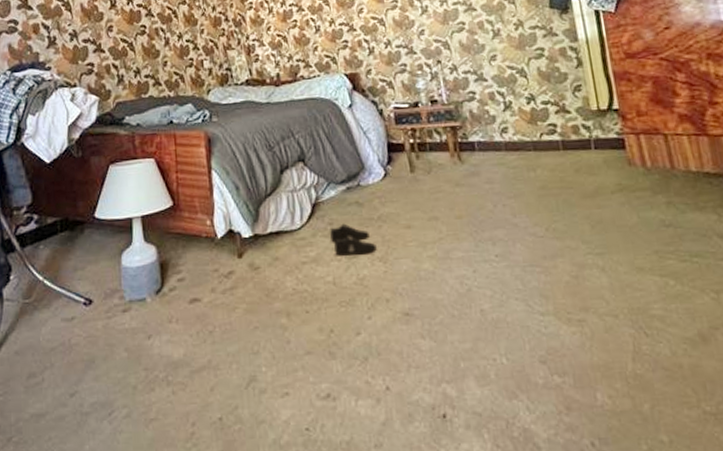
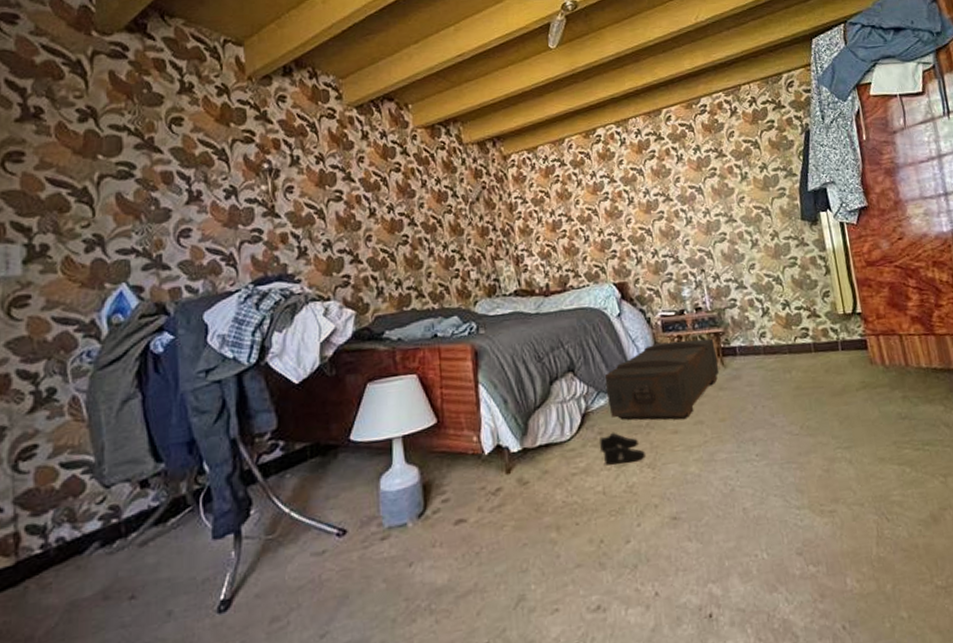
storage box: none [335,132,456,215] -> present [604,338,720,421]

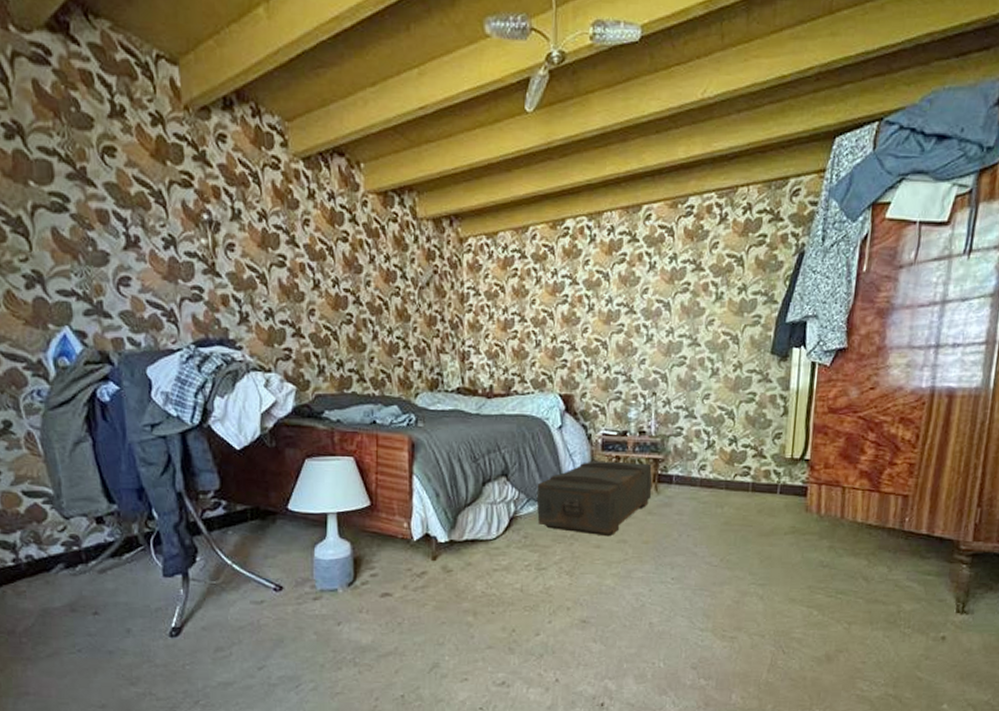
shoe: present [599,432,645,466] -> none [524,538,566,568]

